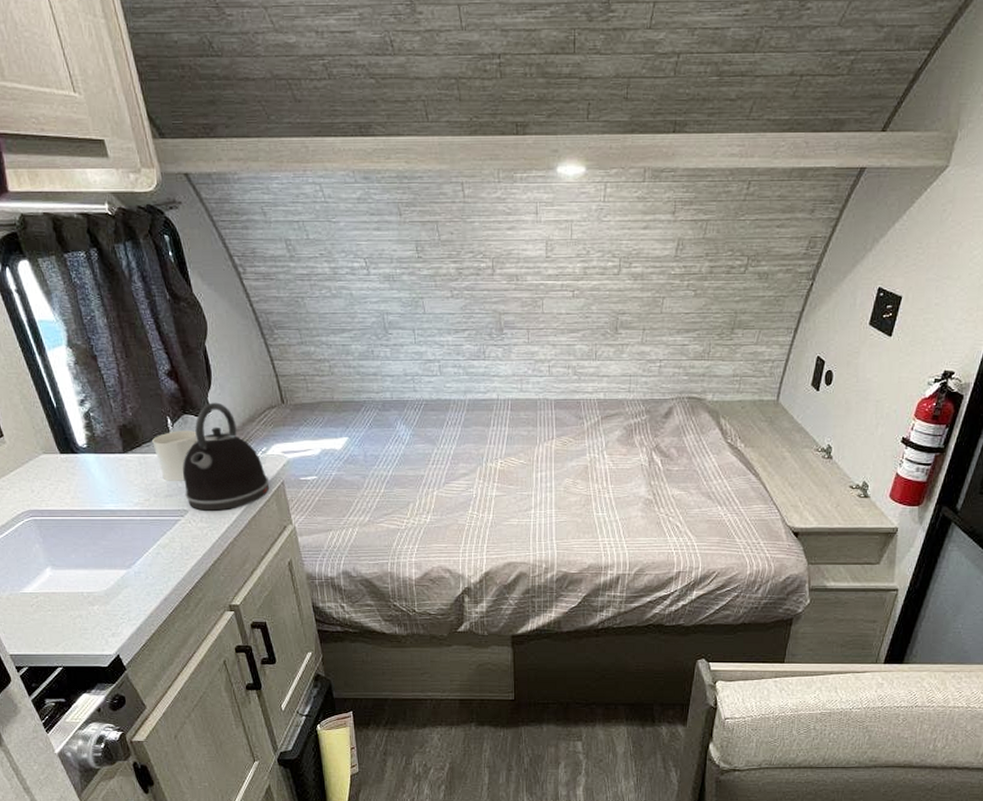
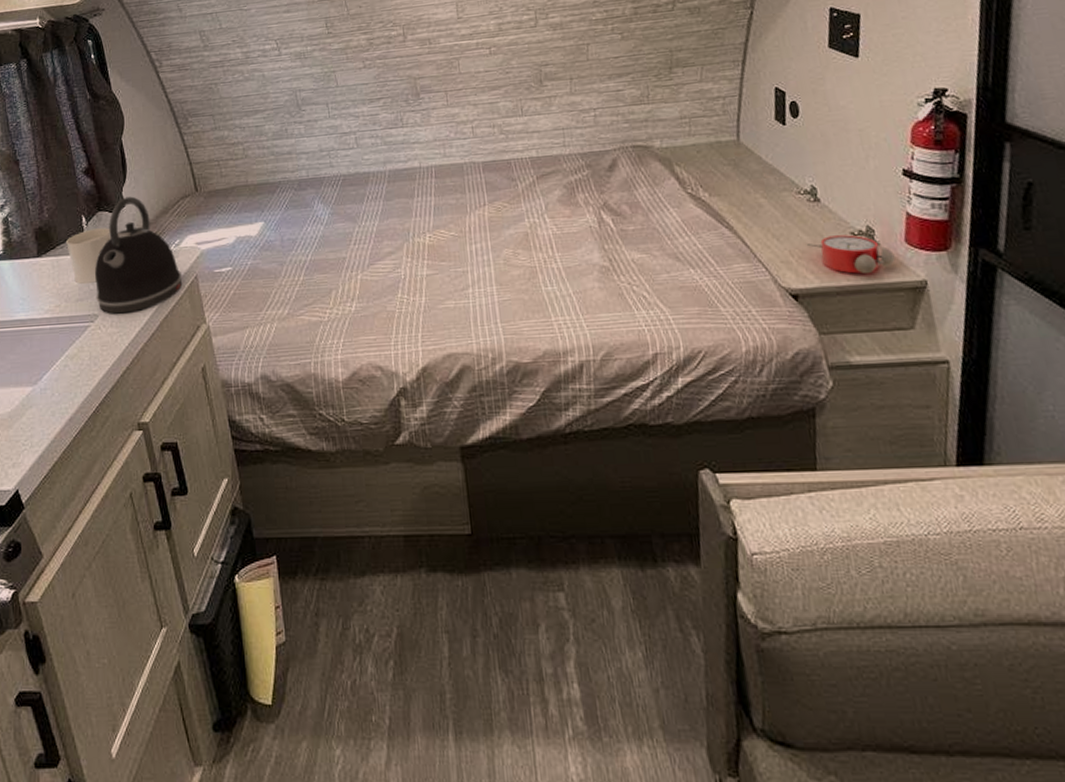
alarm clock: none [813,488,879,520] -> present [806,234,896,275]

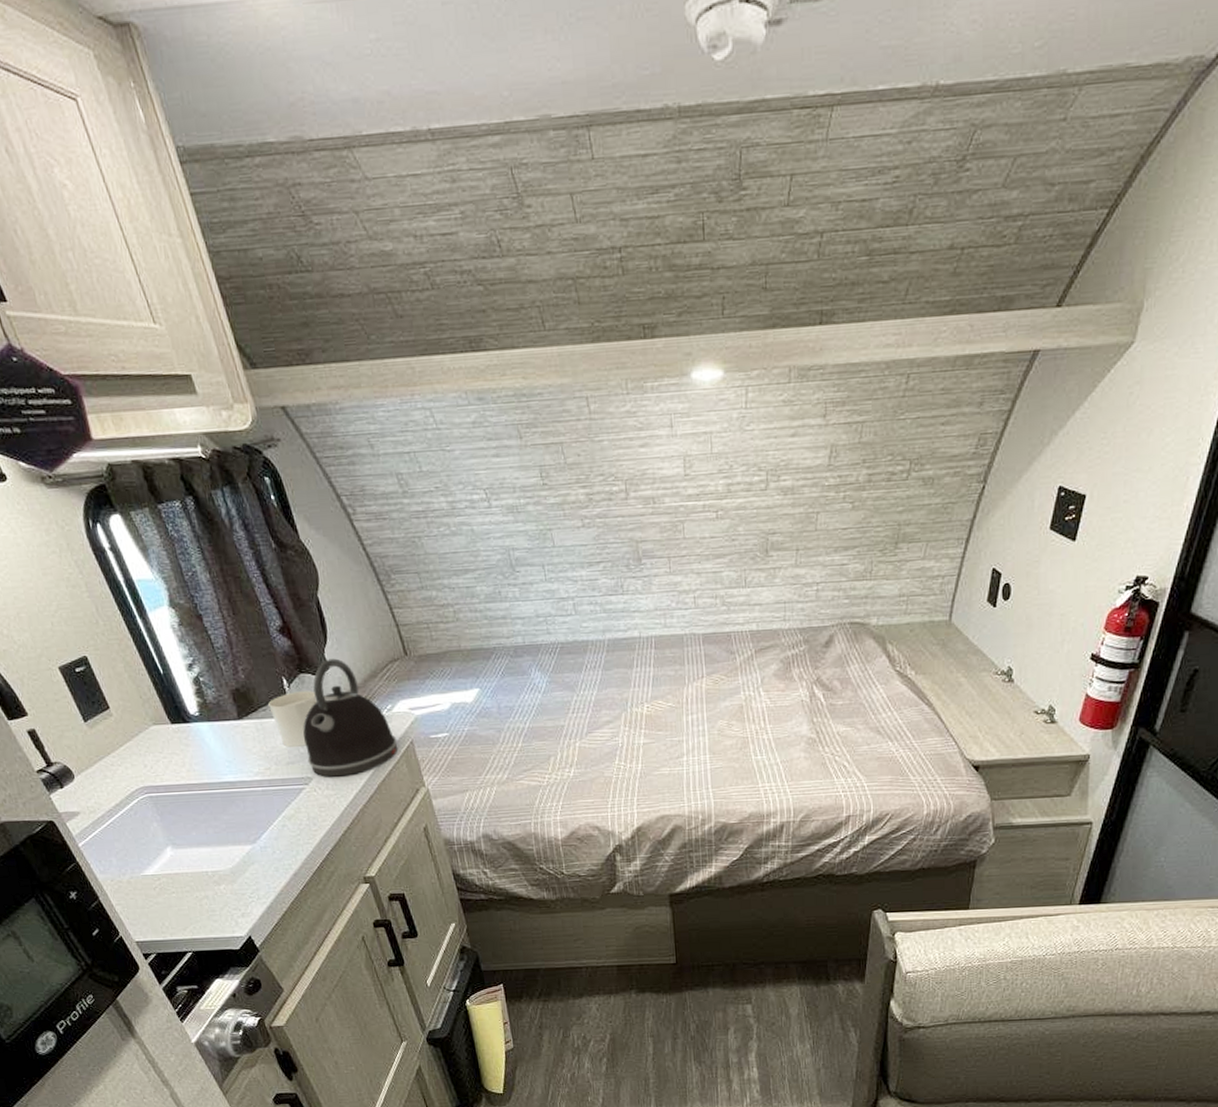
alarm clock: present [806,234,896,275] -> none [994,713,1068,749]

